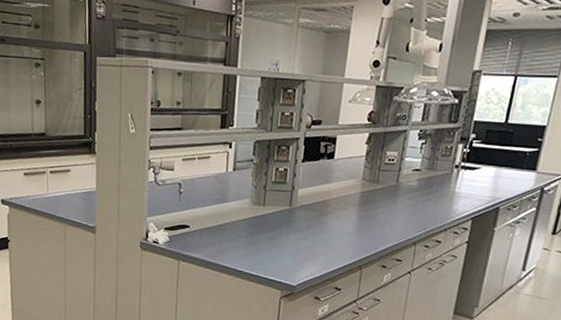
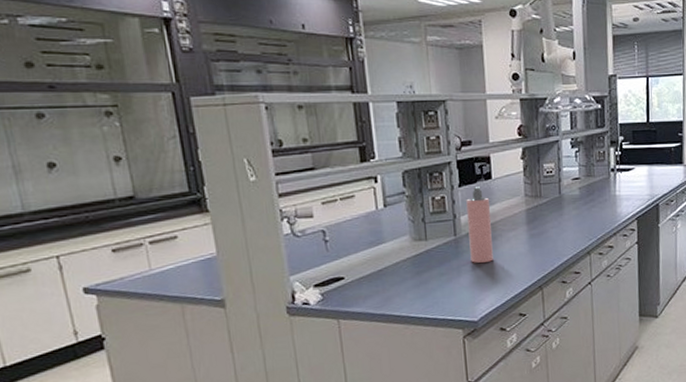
spray bottle: none [300,164,329,235] -> present [466,187,493,263]

